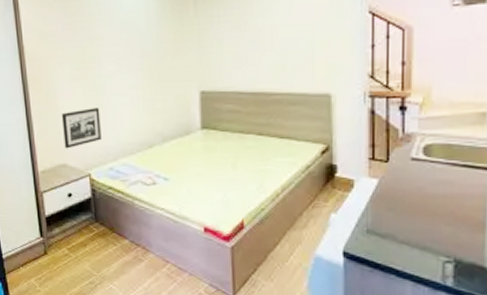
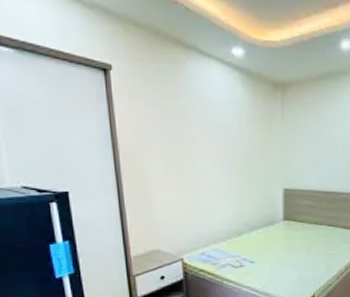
picture frame: present [61,108,101,149] -> none [155,199,194,236]

